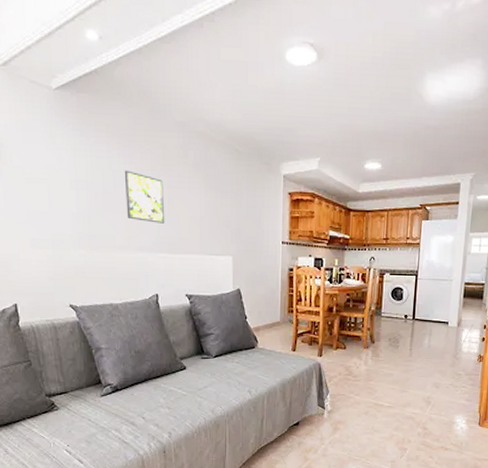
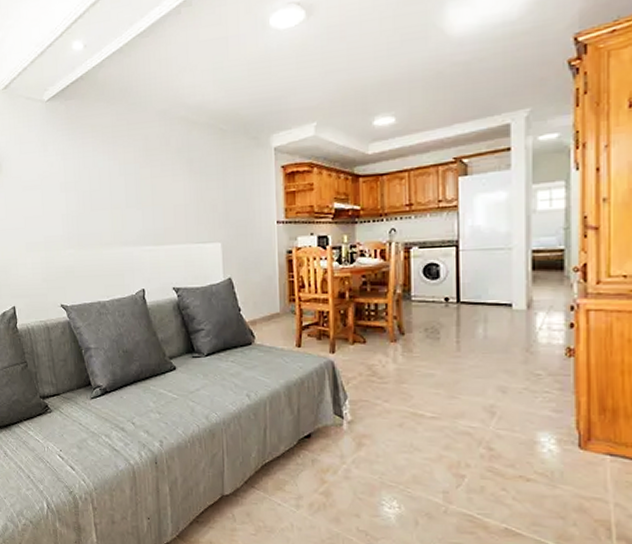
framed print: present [125,170,165,224] -> none [110,166,150,216]

